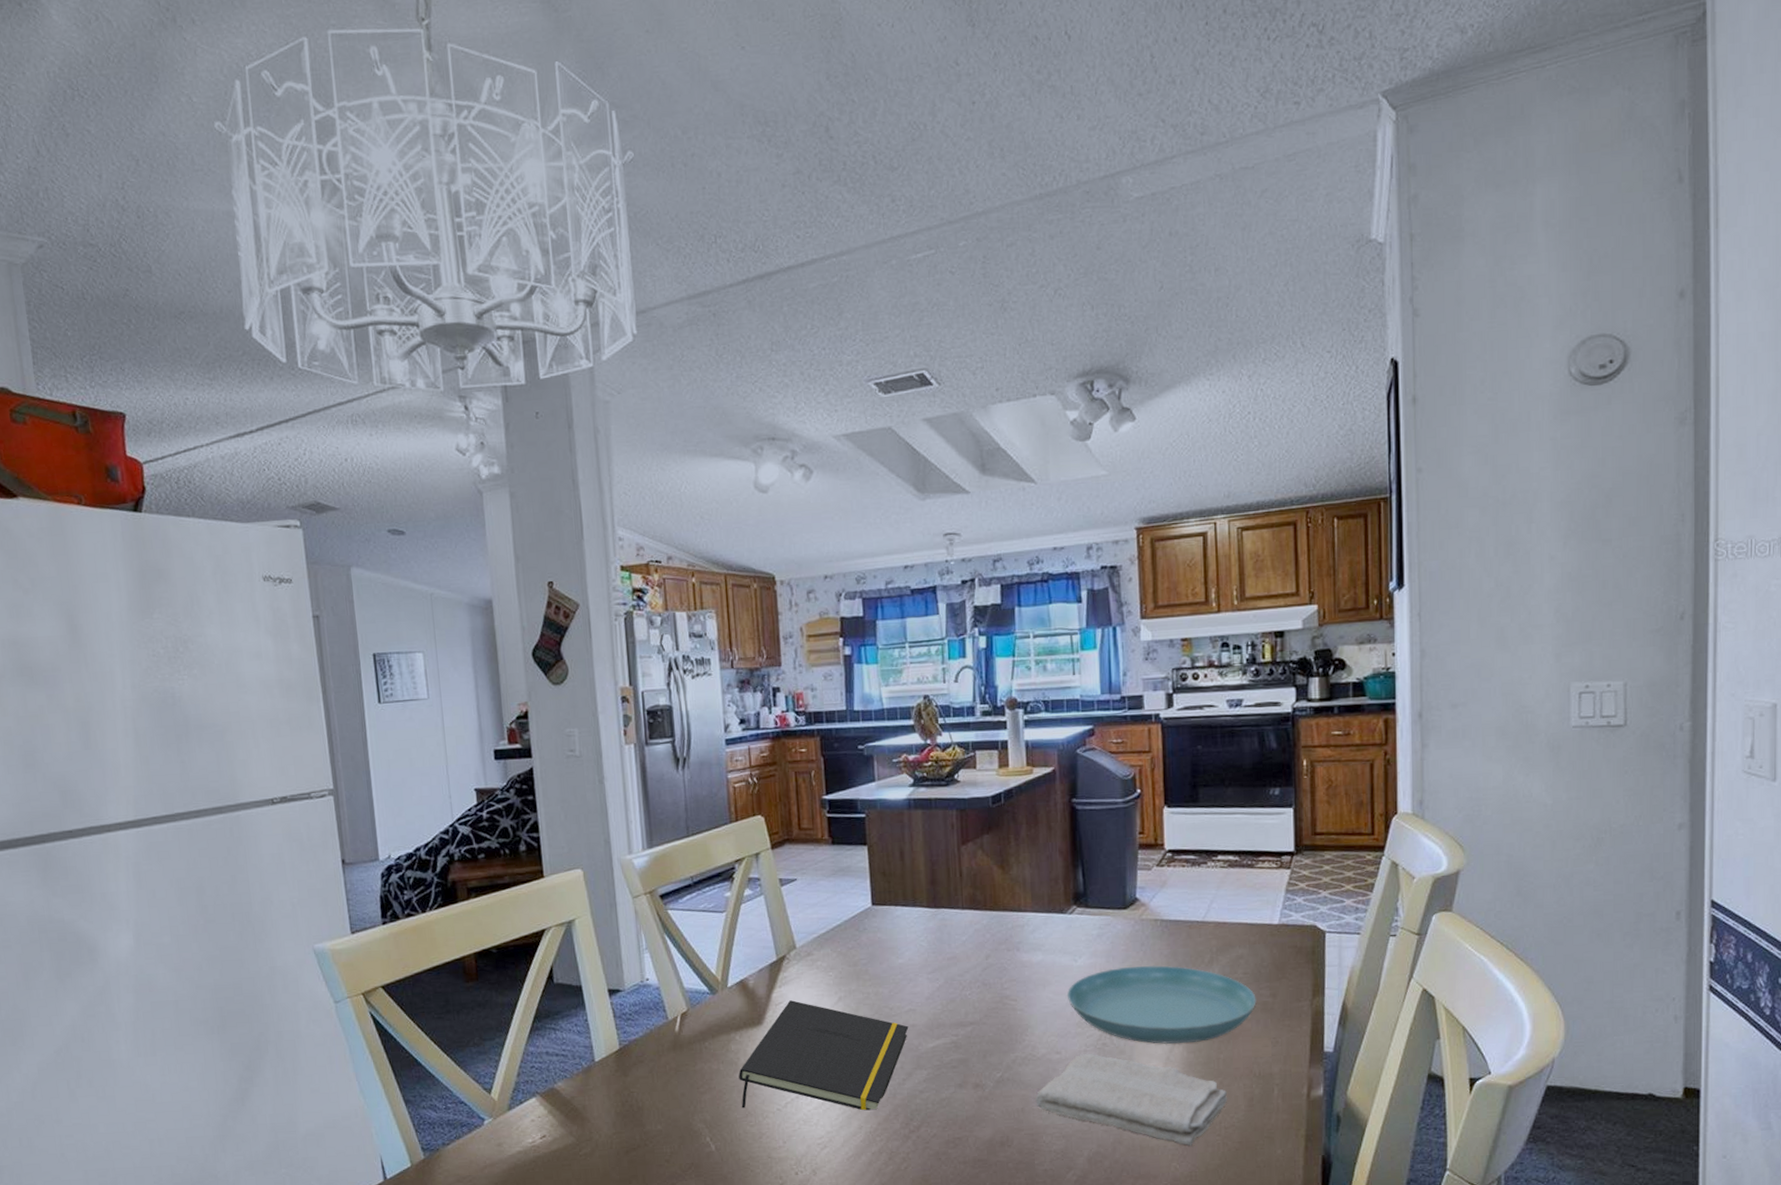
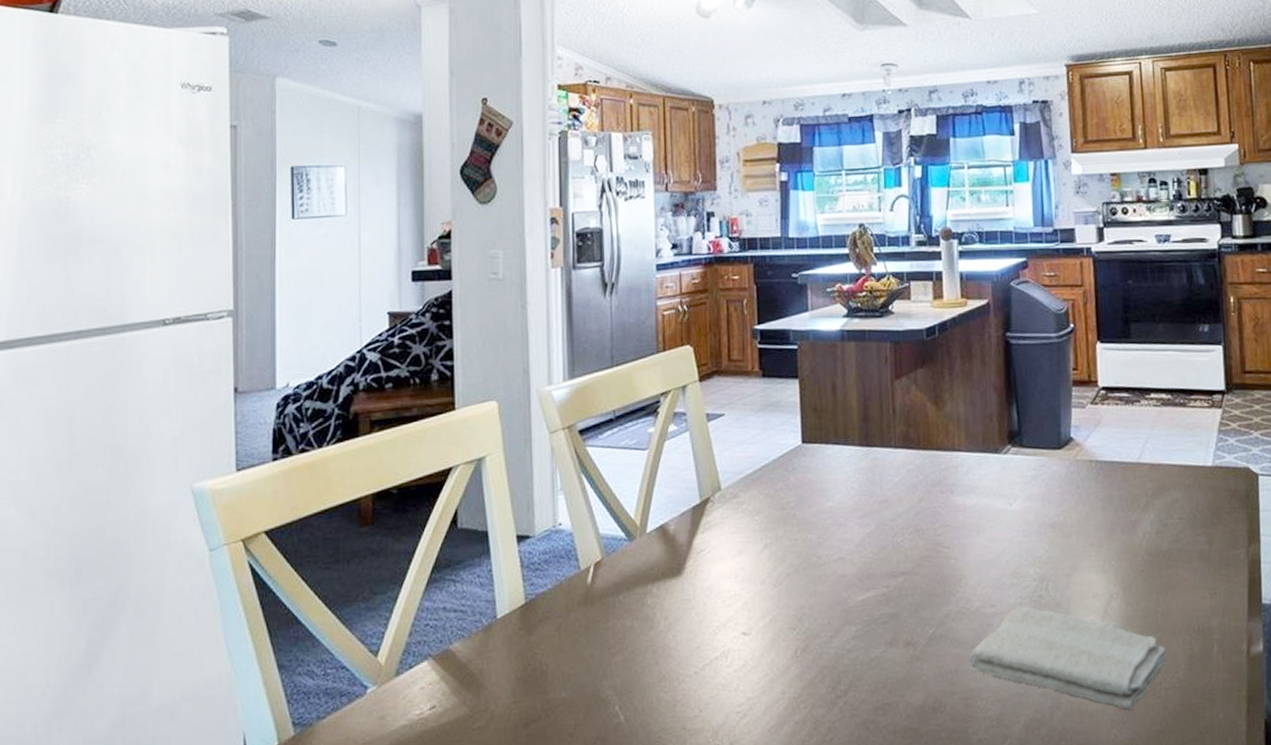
notepad: present [738,1000,909,1111] -> none [654,548,838,673]
saucer: present [1067,965,1256,1044] -> none [1002,509,1193,596]

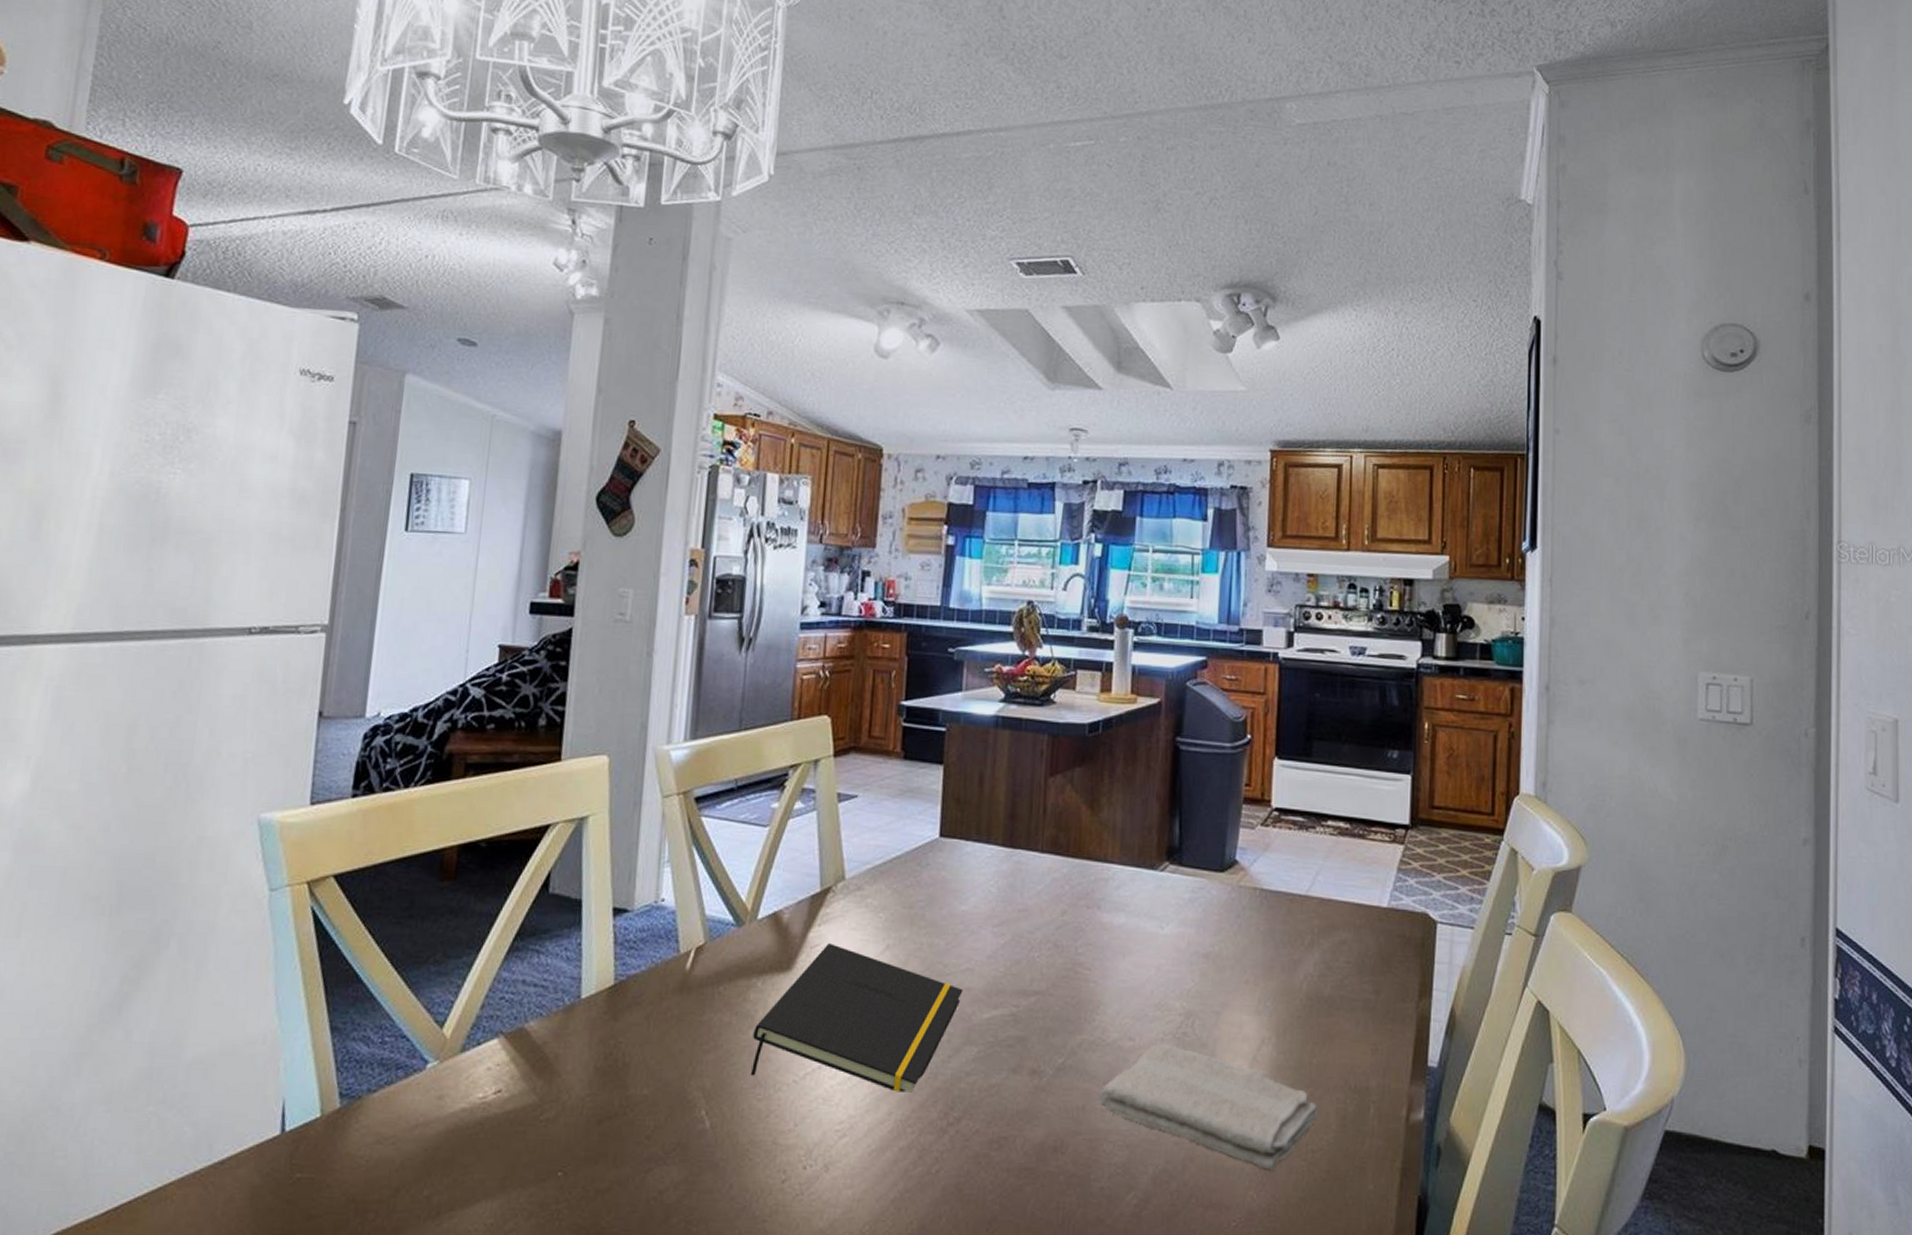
notepad: none [654,548,838,673] -> present [750,943,963,1092]

